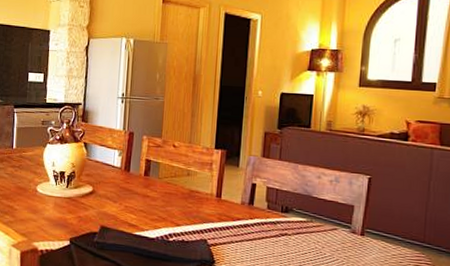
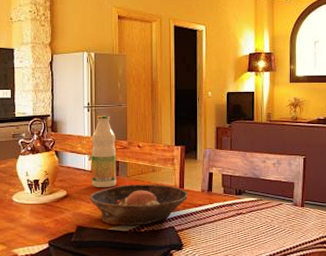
bowl: none [116,186,226,235] -> present [90,184,188,226]
bottle: none [120,107,150,188] -> present [92,115,117,187]

